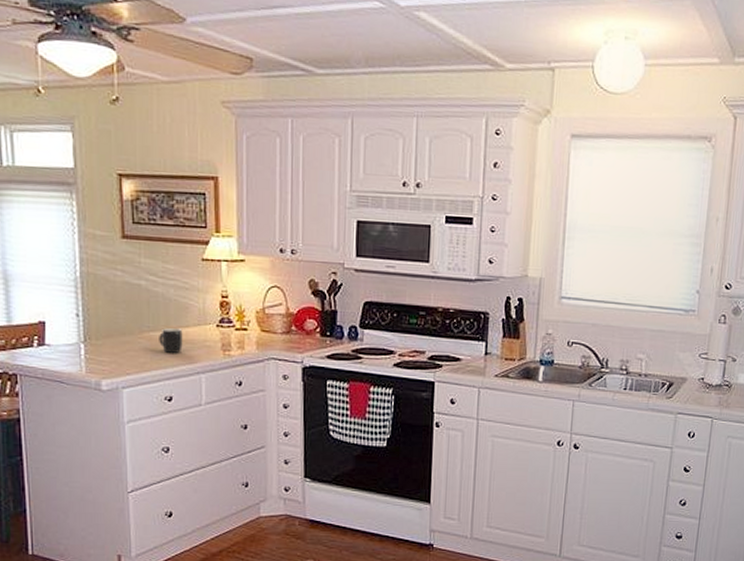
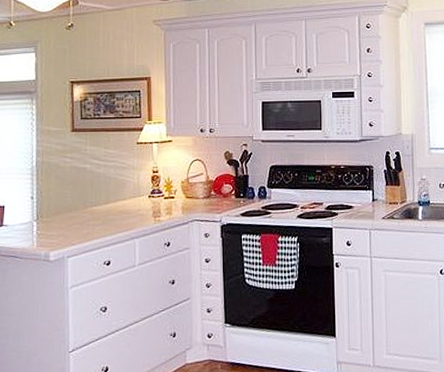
mug: present [159,328,183,353] -> none [100,202,120,223]

